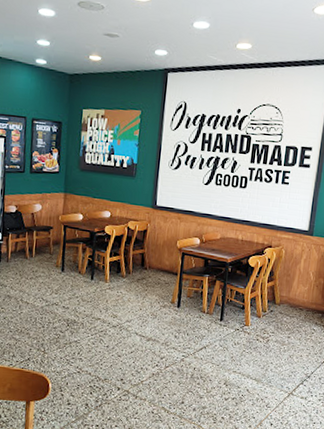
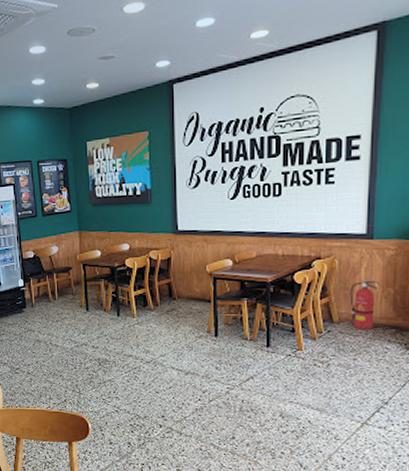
fire extinguisher: none [290,271,313,312] -> present [350,281,379,329]

